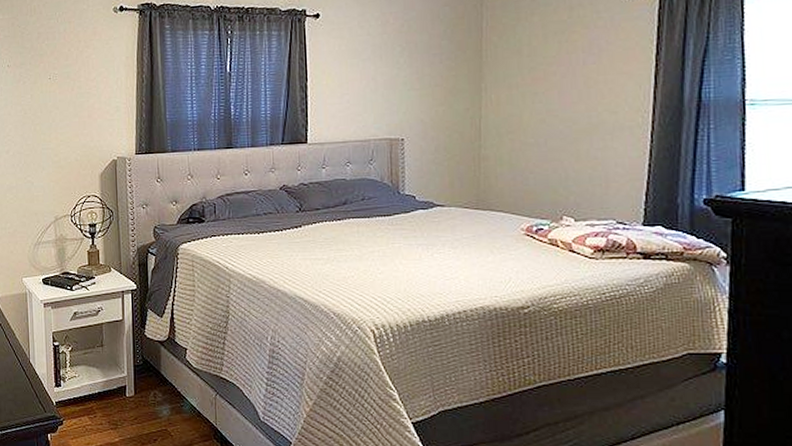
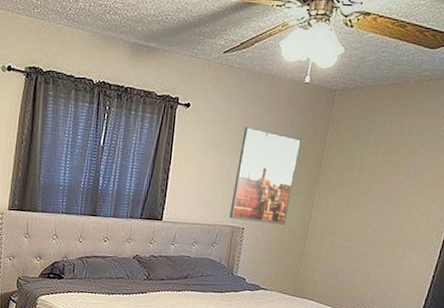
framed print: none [383,27,454,131] -> present [229,126,301,225]

